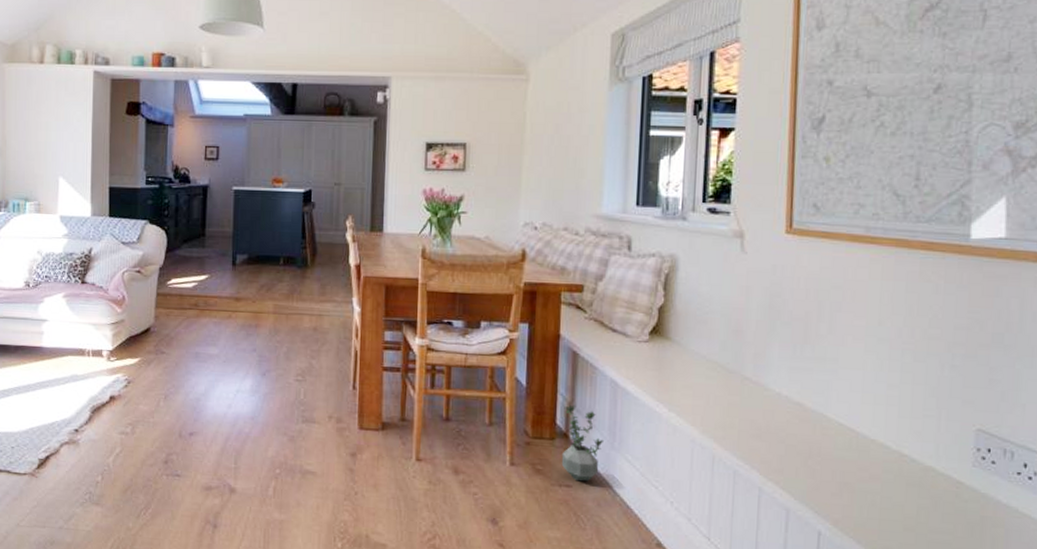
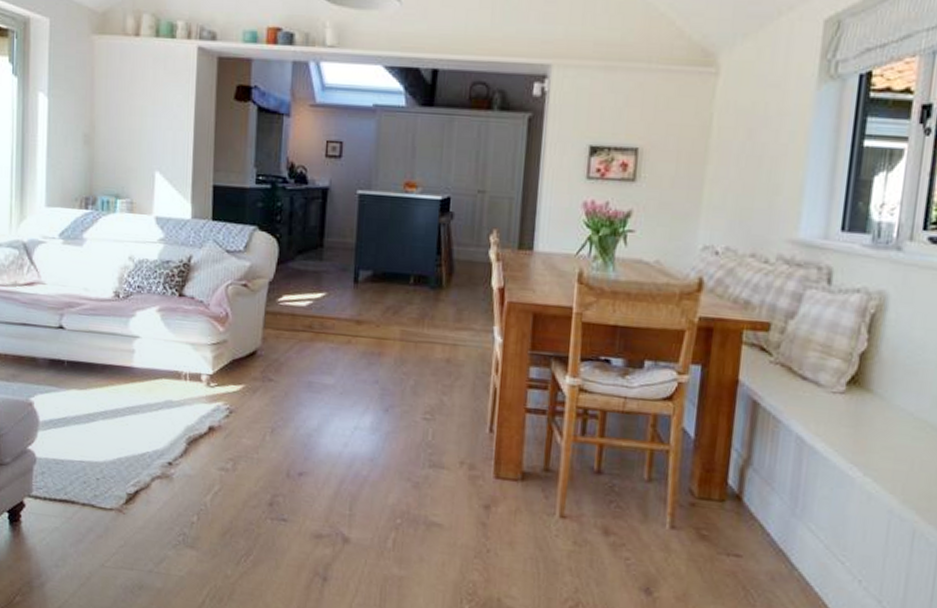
potted plant: present [561,404,605,482] -> none [731,462,784,552]

